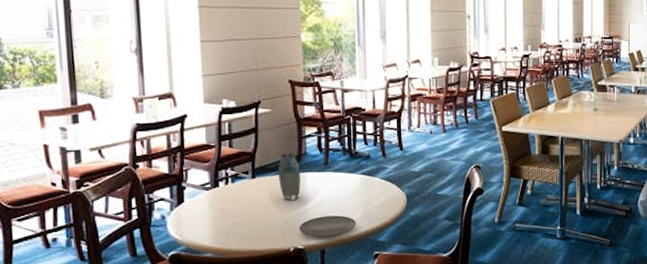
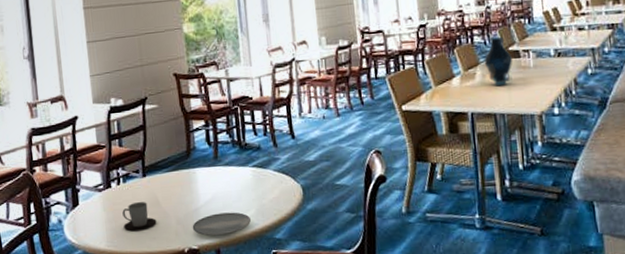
cup: none [229,202,264,229] -> present [122,202,157,231]
vase: present [278,153,301,201] -> none [168,148,192,199]
vase: none [577,72,600,116] -> present [485,36,513,87]

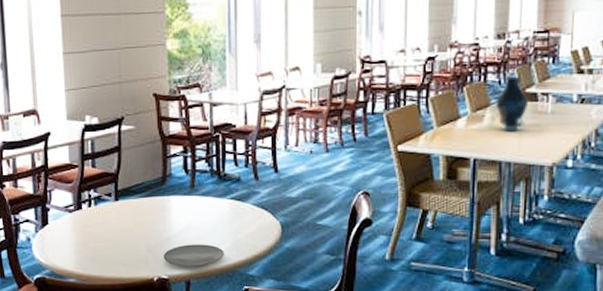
cup: present [122,202,157,231] -> none [92,226,127,254]

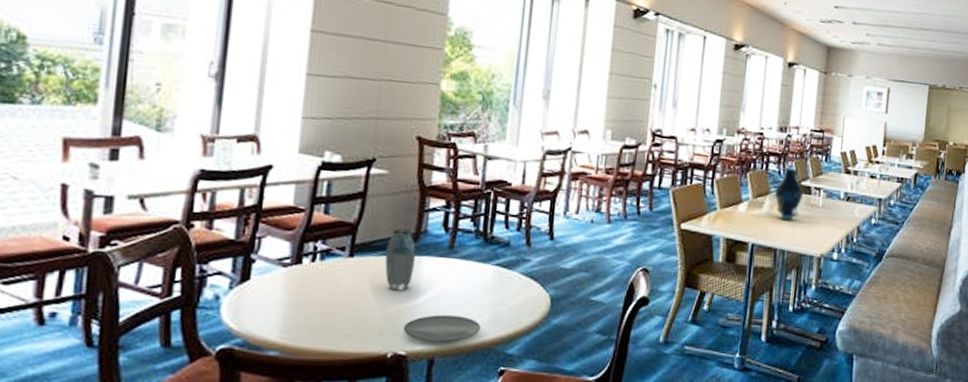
vase: none [142,174,165,226] -> present [385,228,416,291]

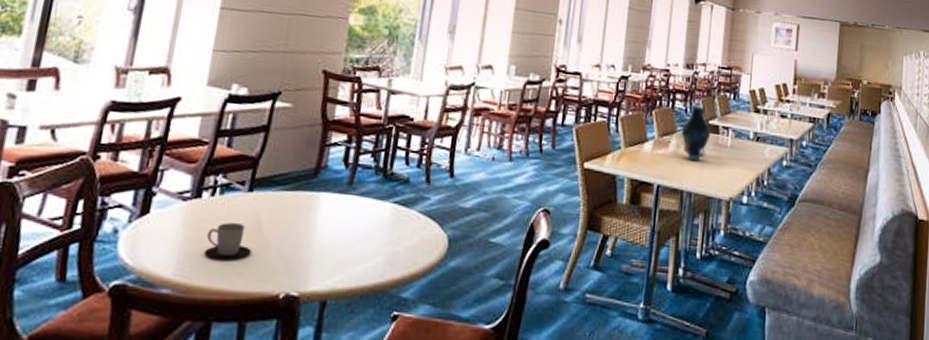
cup: none [309,287,357,323] -> present [204,223,252,260]
vase: present [385,228,416,291] -> none [283,163,315,228]
plate: present [403,314,482,343] -> none [296,254,377,284]

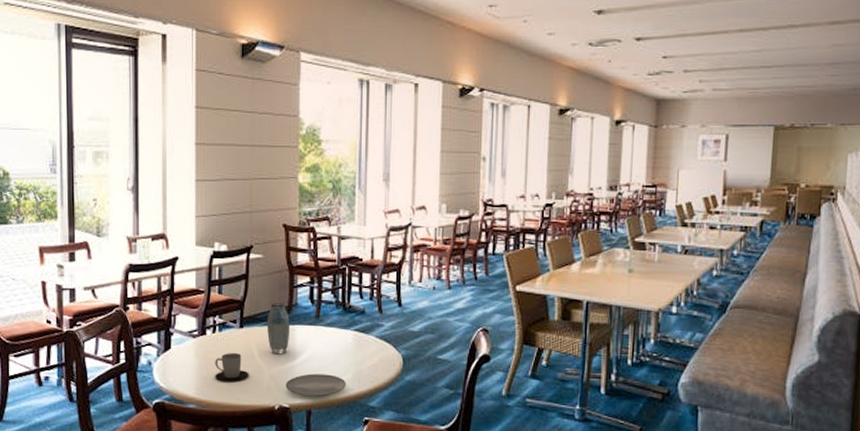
vase: none [283,163,315,228] -> present [267,303,289,355]
plate: none [296,254,377,284] -> present [285,373,347,397]
vase: present [682,106,711,162] -> none [608,225,638,278]

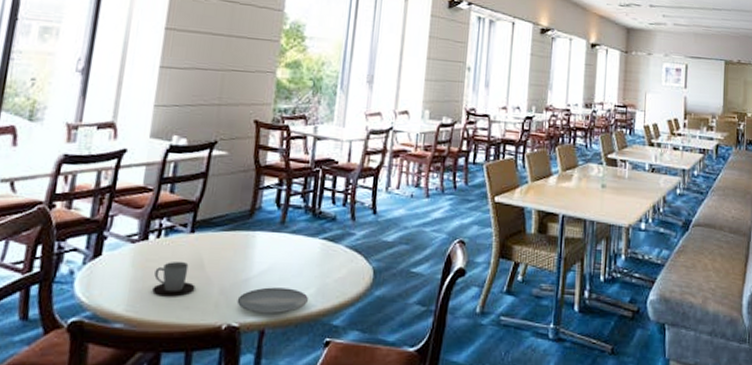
vase: present [267,303,289,355] -> none [222,205,251,265]

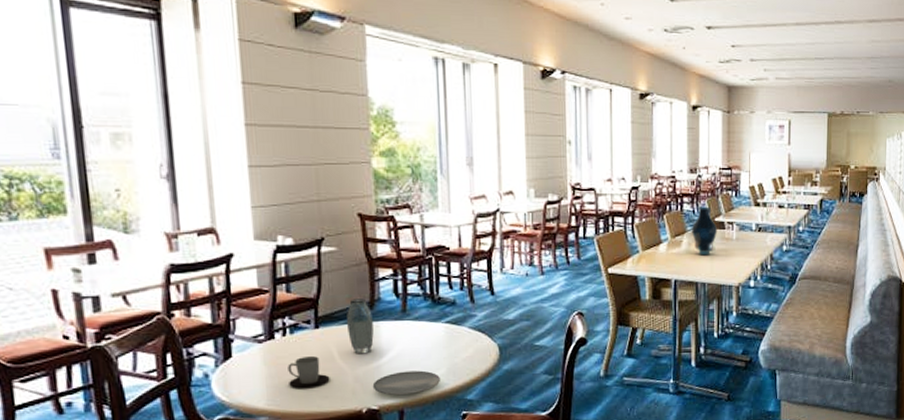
vase: none [222,205,251,265] -> present [347,298,374,354]
vase: none [583,142,610,193] -> present [692,206,718,256]

